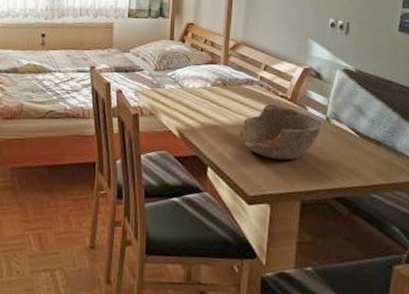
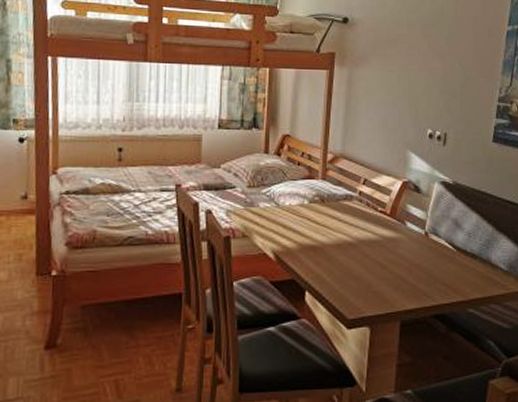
bowl: present [239,104,322,160] -> none [338,221,421,279]

